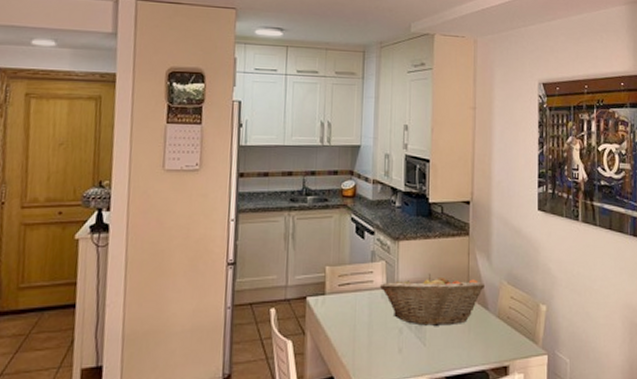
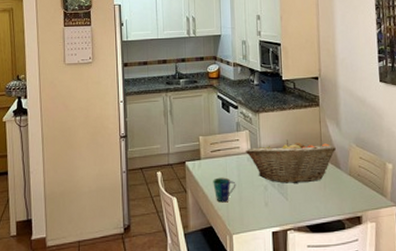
cup: none [338,317,366,348] -> present [213,177,236,203]

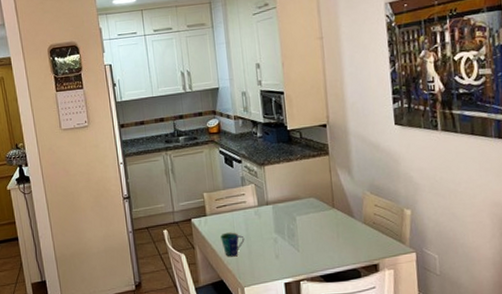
fruit basket: present [245,139,336,183] -> none [251,191,348,235]

